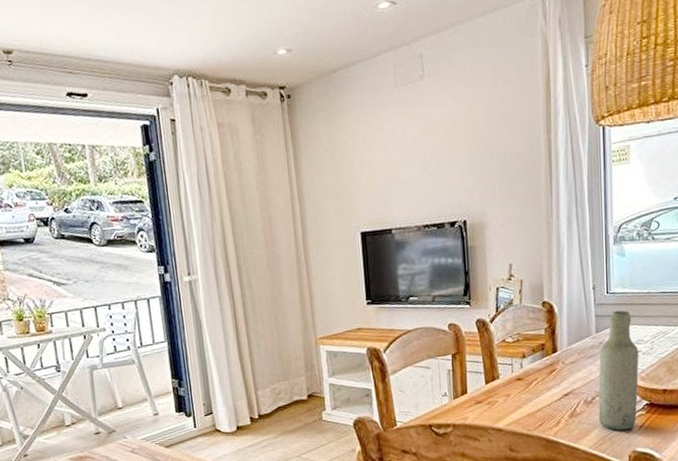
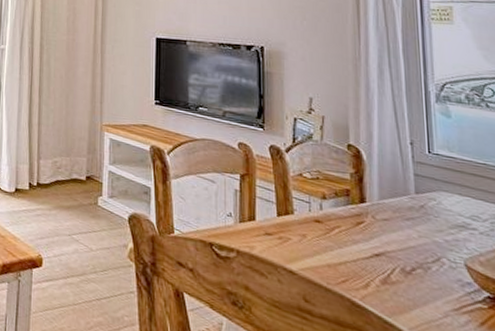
bottle: present [598,310,639,431] -> none [420,175,476,322]

